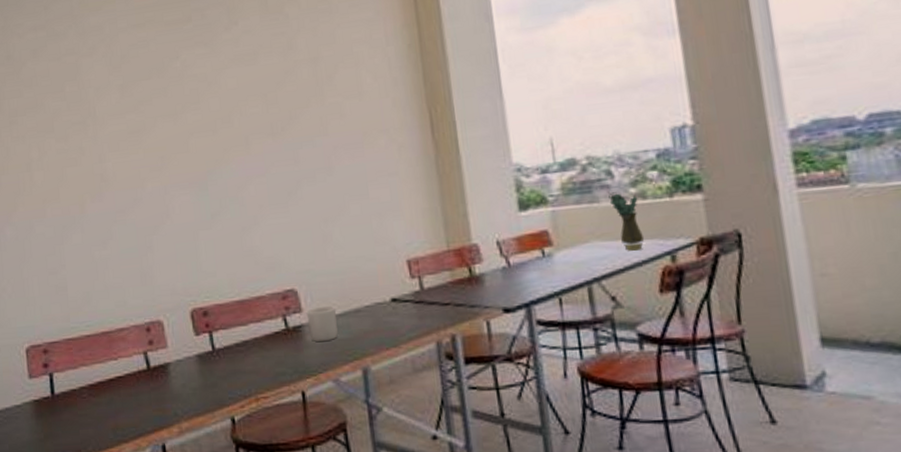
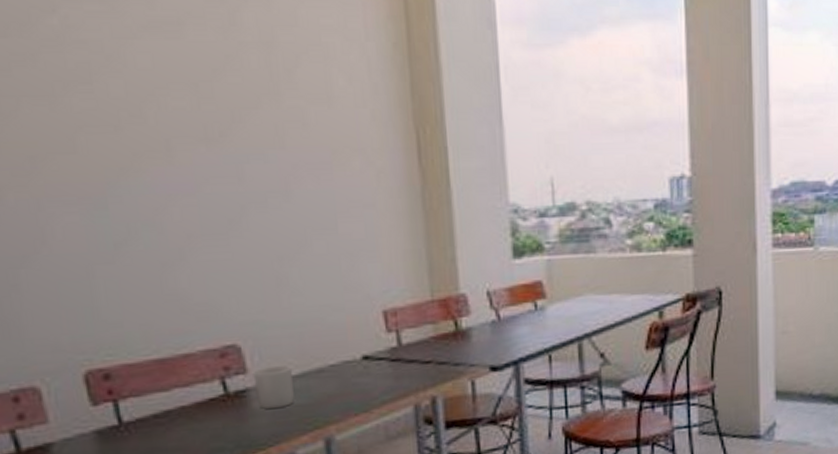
vase: present [607,191,645,251] -> none [604,241,636,306]

